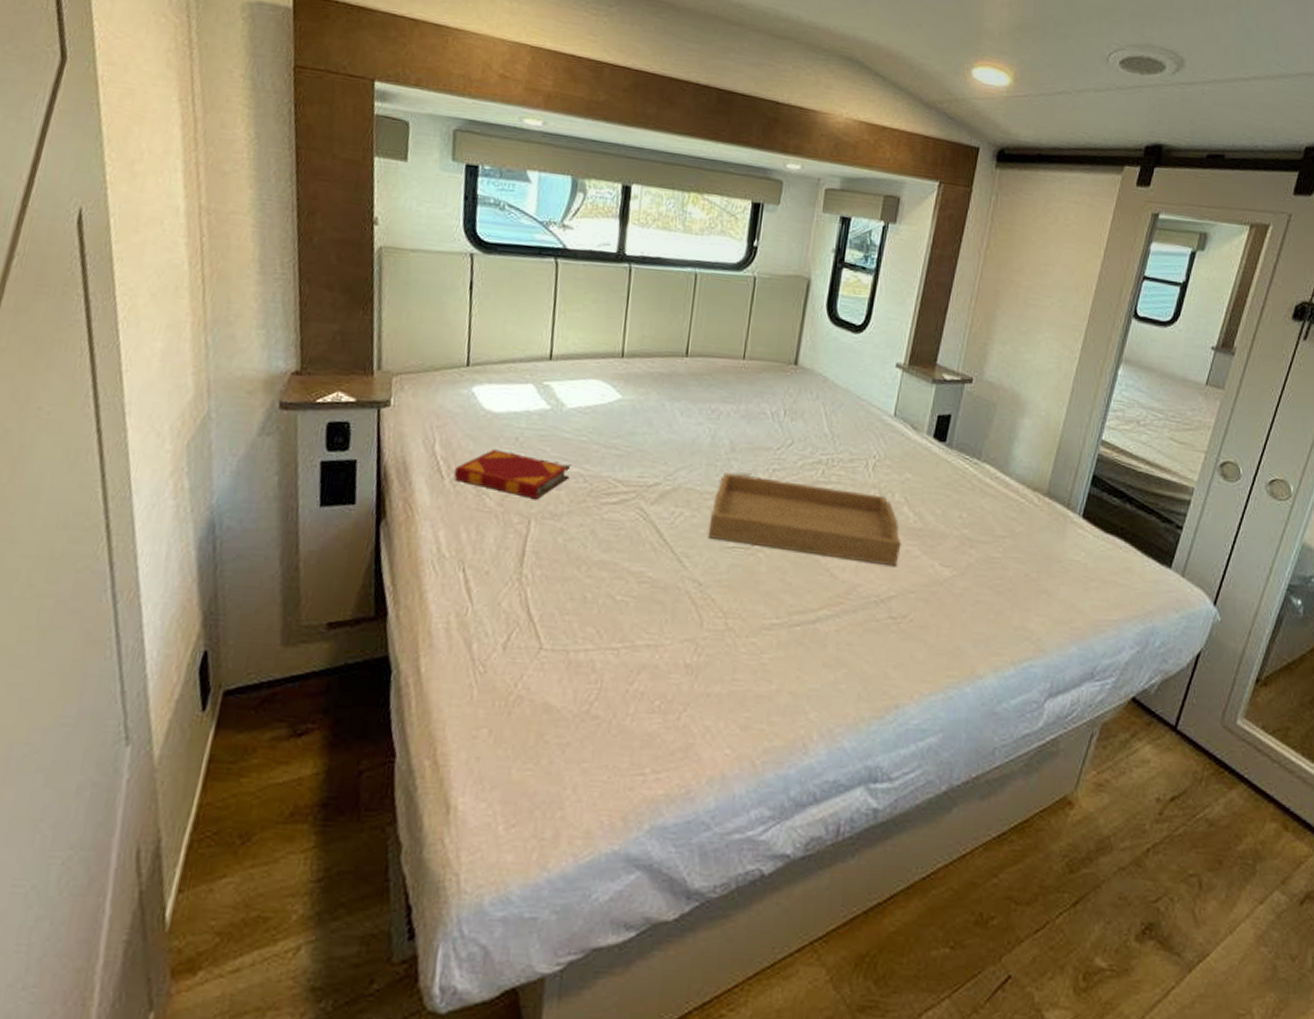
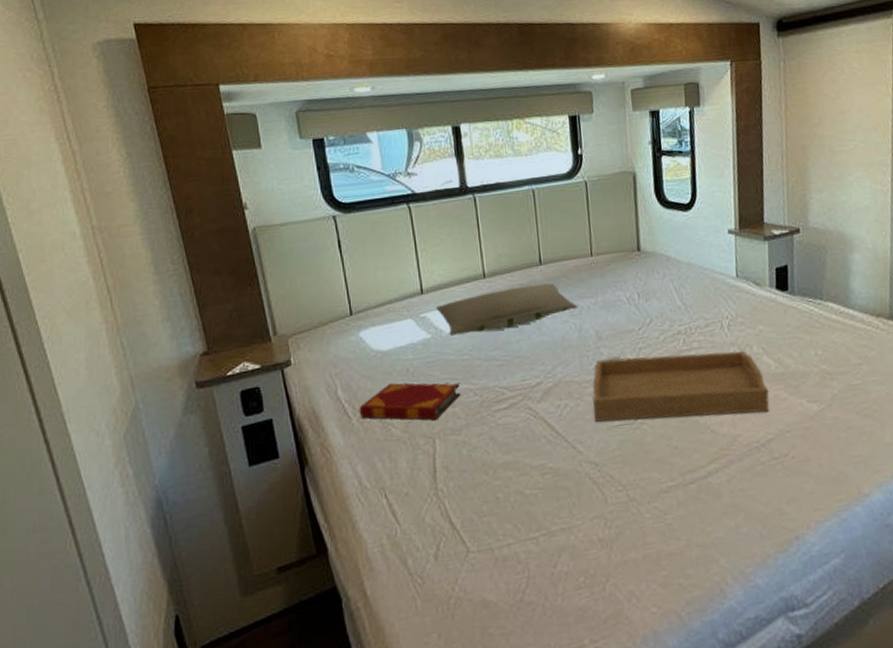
pillow: none [562,374,718,418] -> present [435,283,579,336]

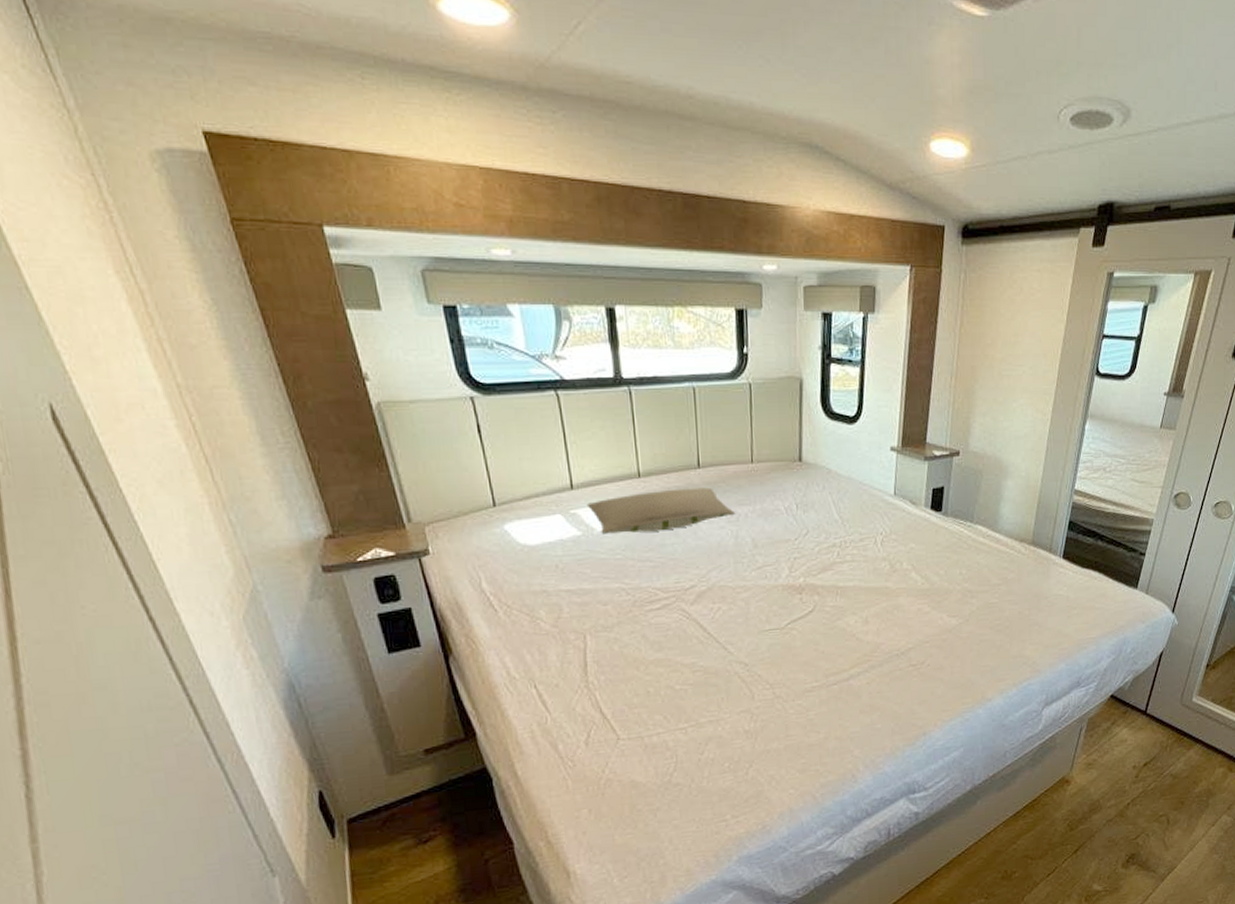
hardback book: present [359,383,460,421] -> none [505,578,612,617]
serving tray: present [593,351,769,422] -> none [745,566,913,626]

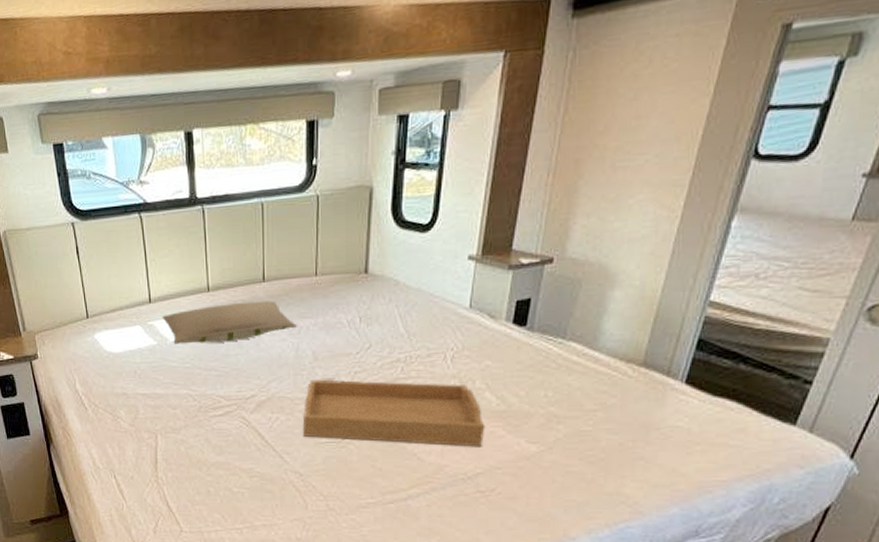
serving tray: none [745,566,913,626] -> present [302,379,485,447]

